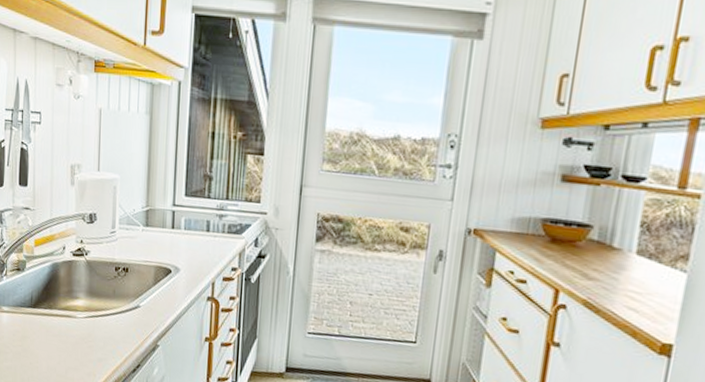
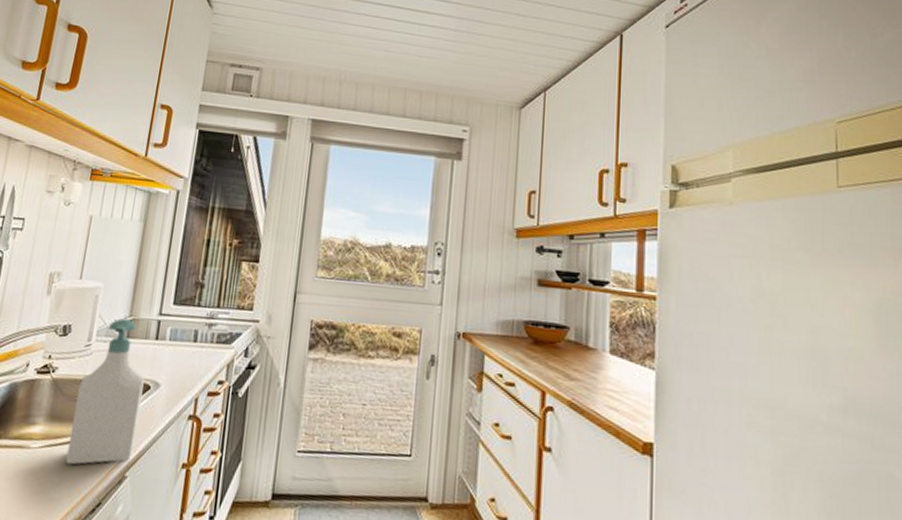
soap bottle: none [106,208,166,333] -> present [65,318,145,465]

